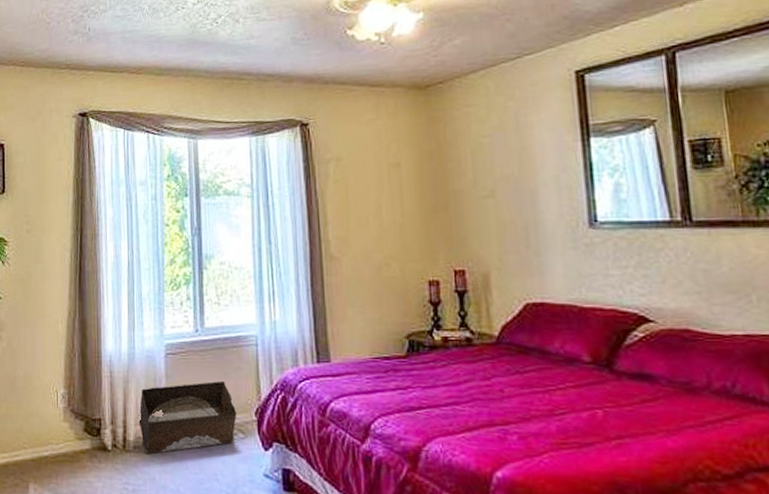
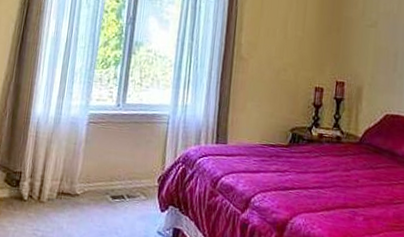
storage bin: present [137,381,237,454] -> none [55,149,143,207]

